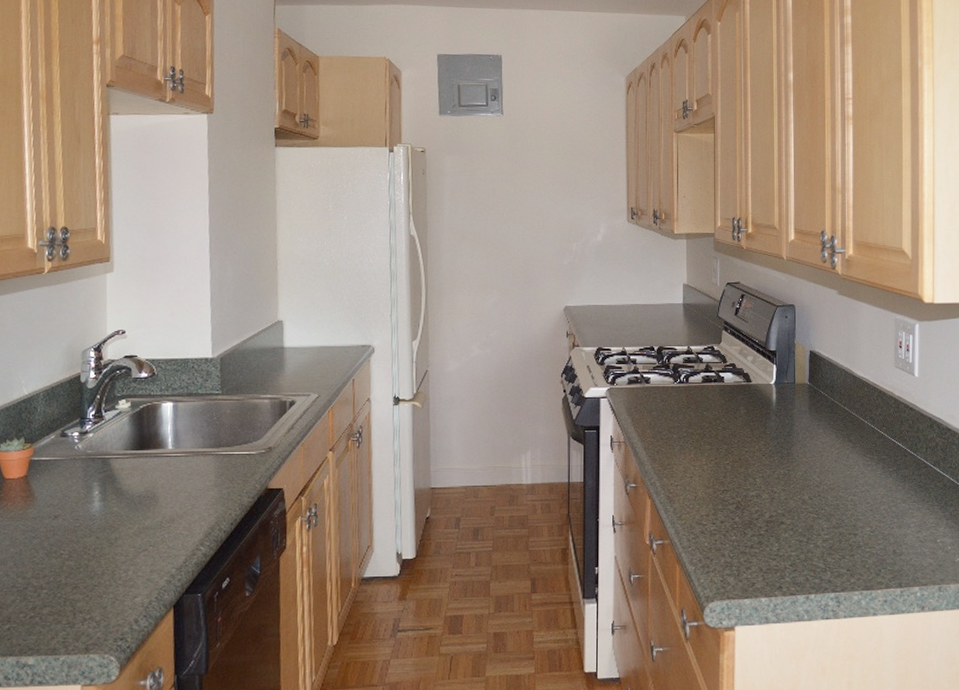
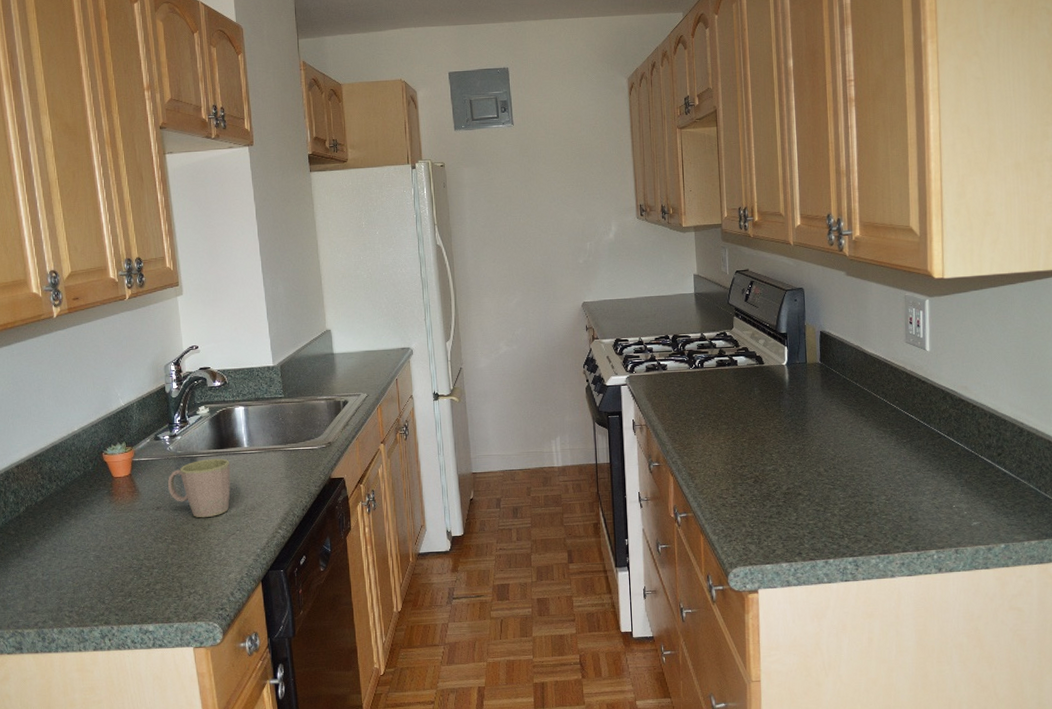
mug: none [71,461,150,530] -> present [168,458,231,518]

